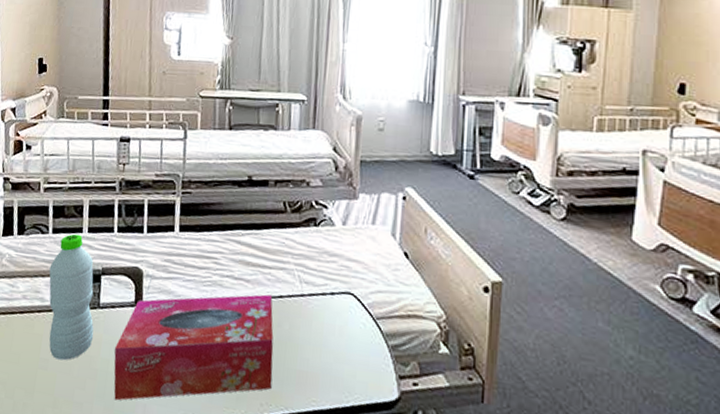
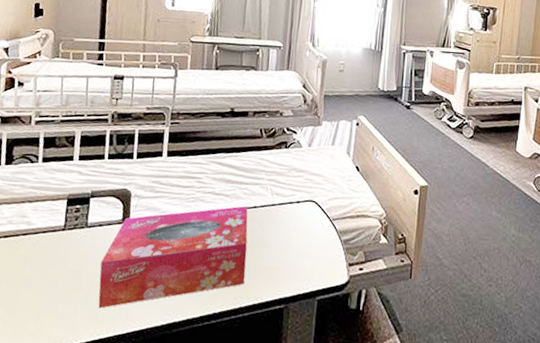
water bottle: present [49,234,94,361] -> none [34,162,83,278]

